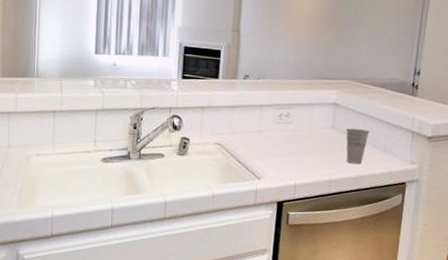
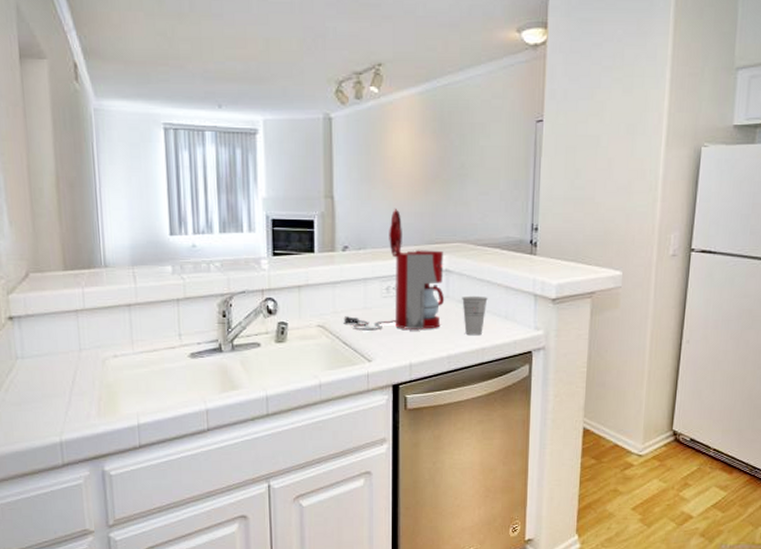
coffee maker: none [239,45,333,155] -> present [343,208,445,331]

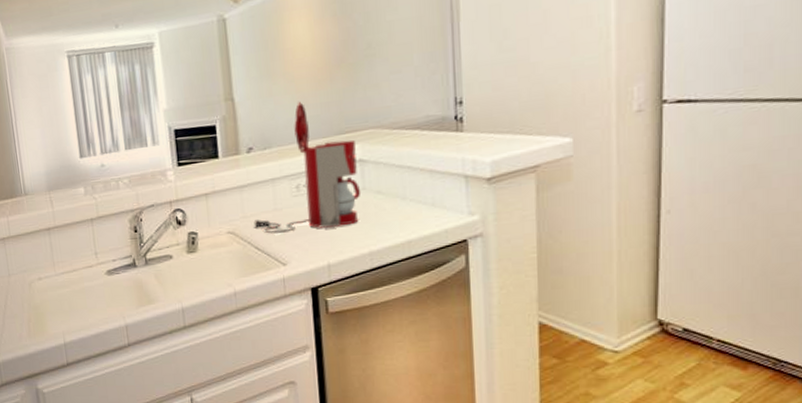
cup: present [462,295,488,335] -> none [380,183,410,228]

